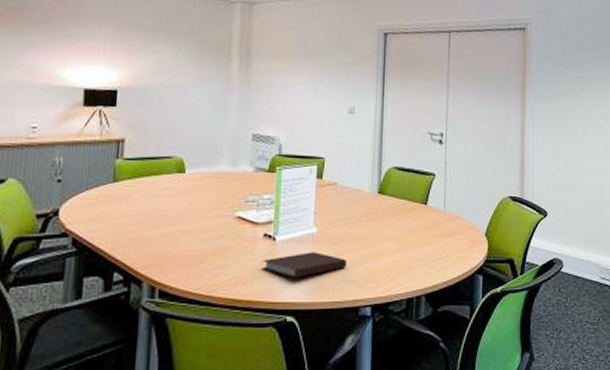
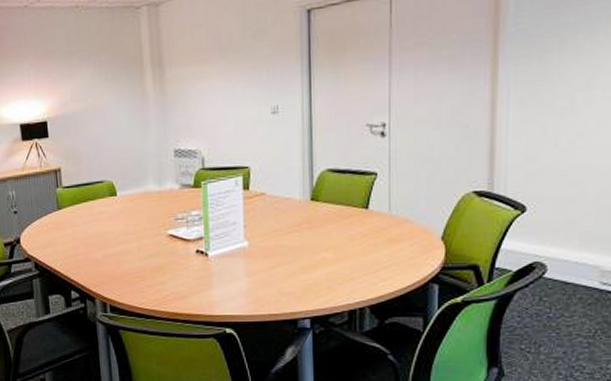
notebook: present [262,252,348,278] -> none [198,266,282,292]

